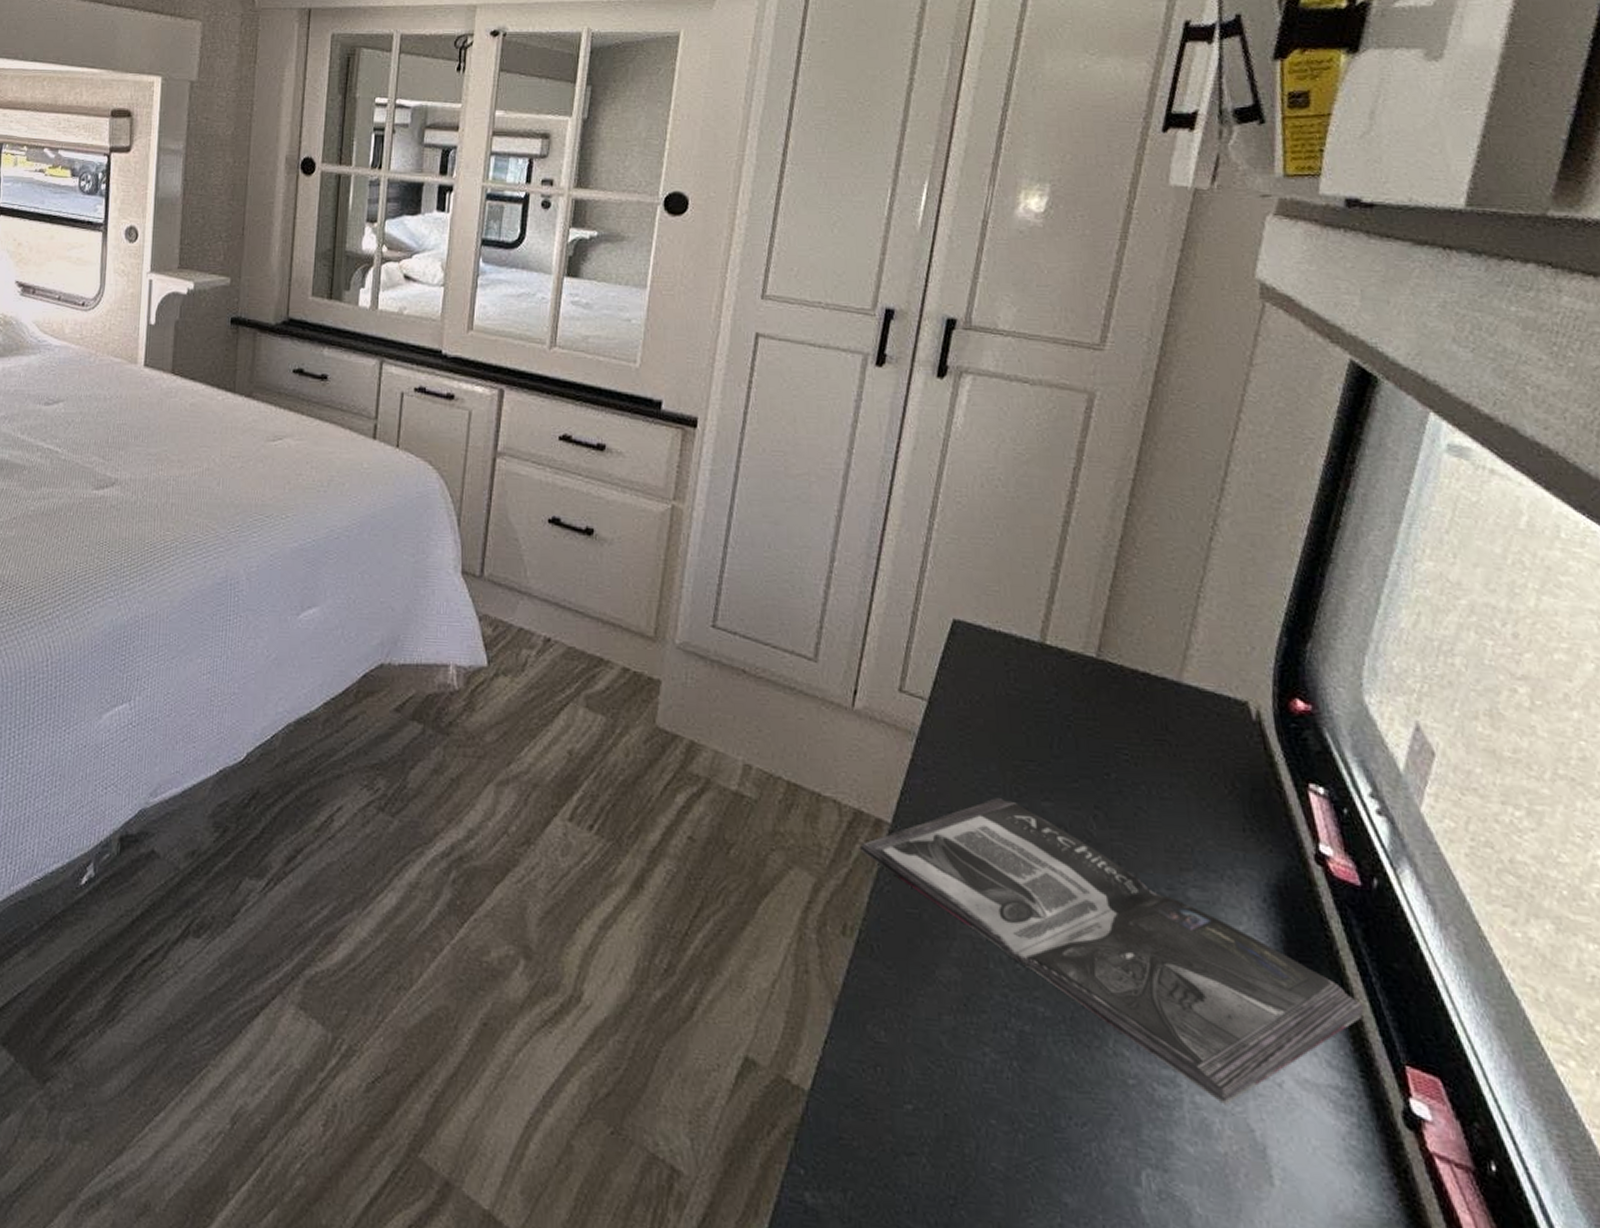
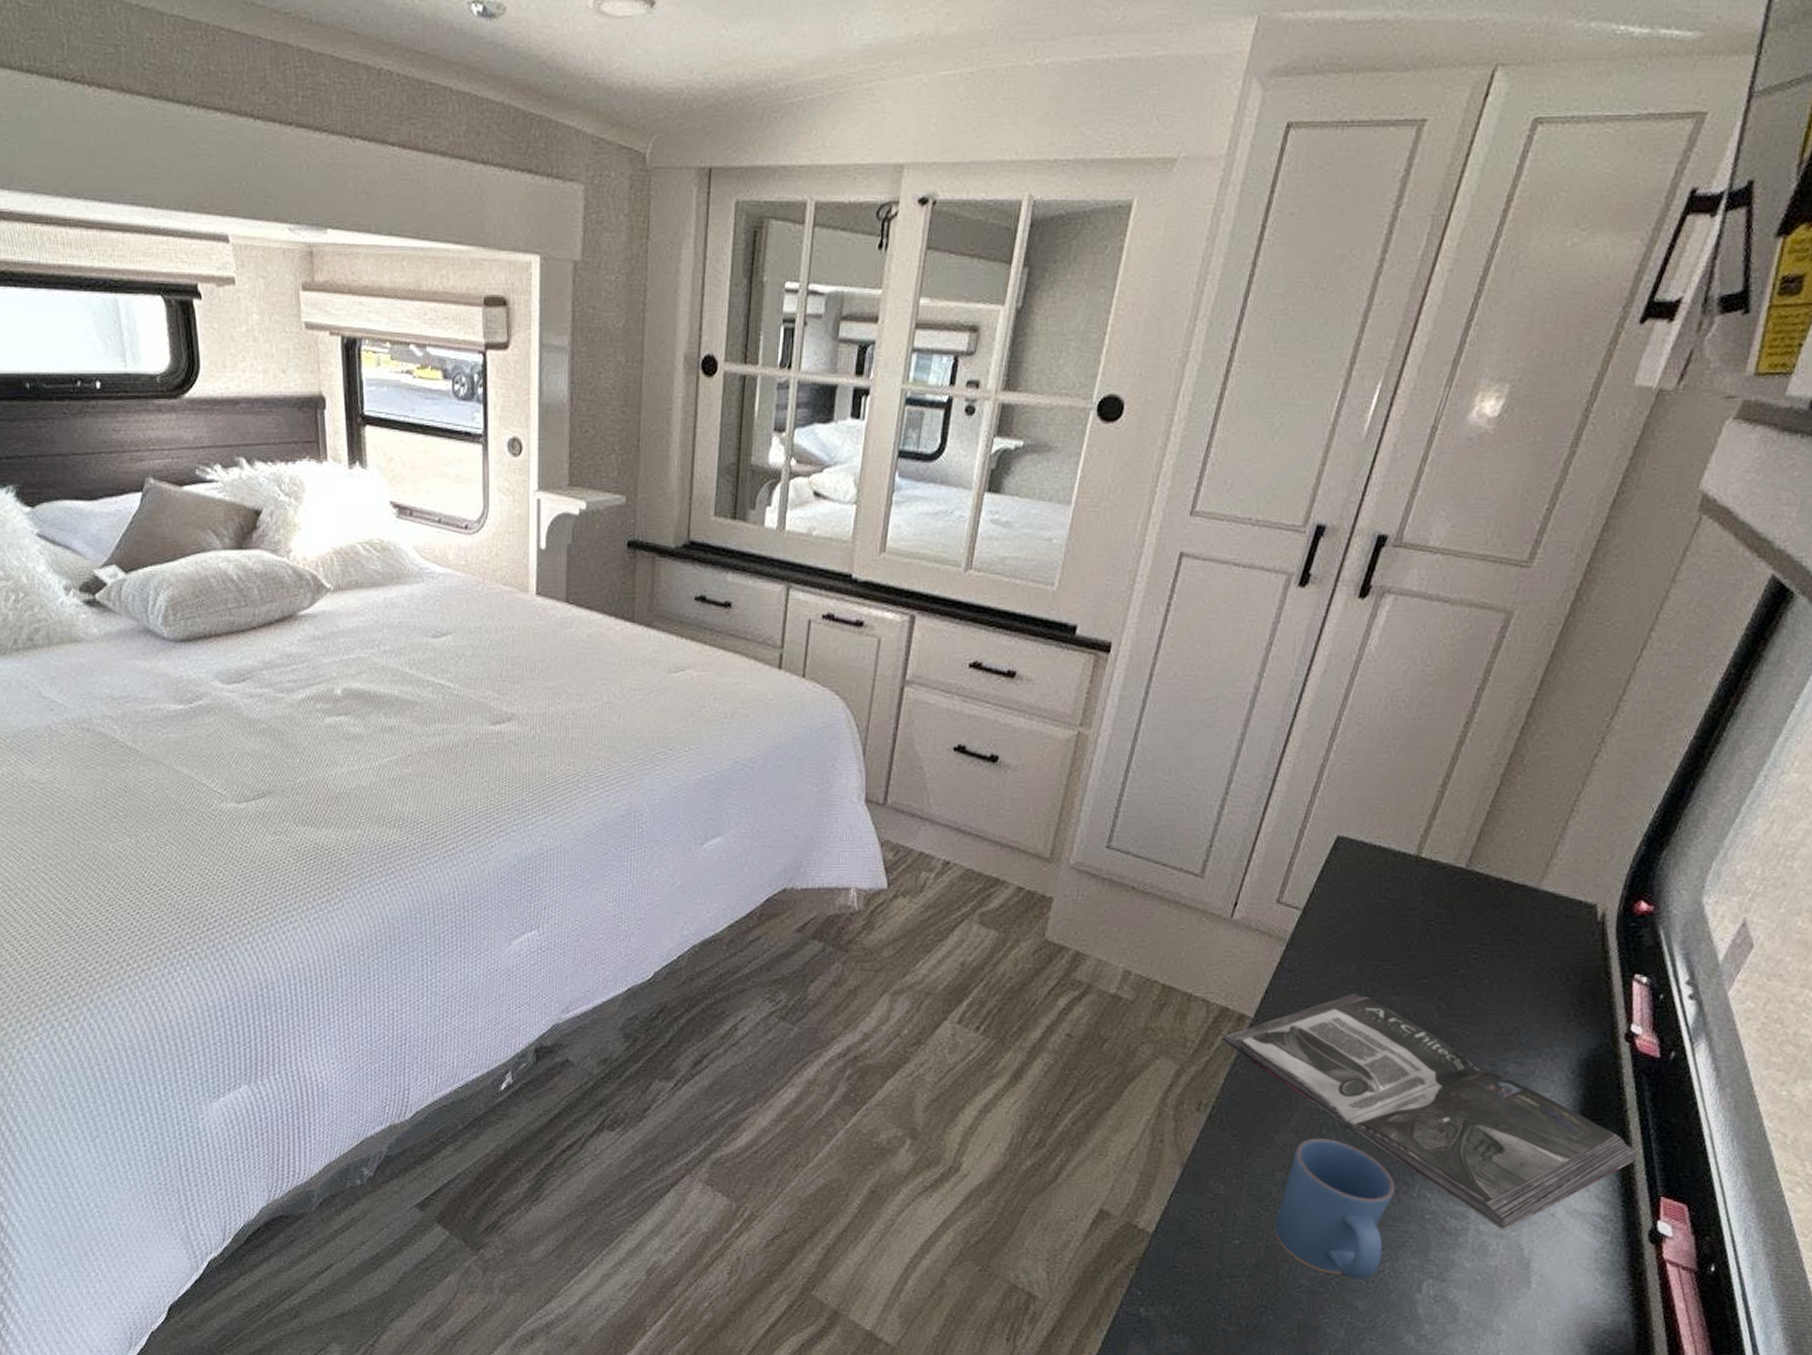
mug: none [951,973,1086,1164] -> present [1274,1138,1395,1279]

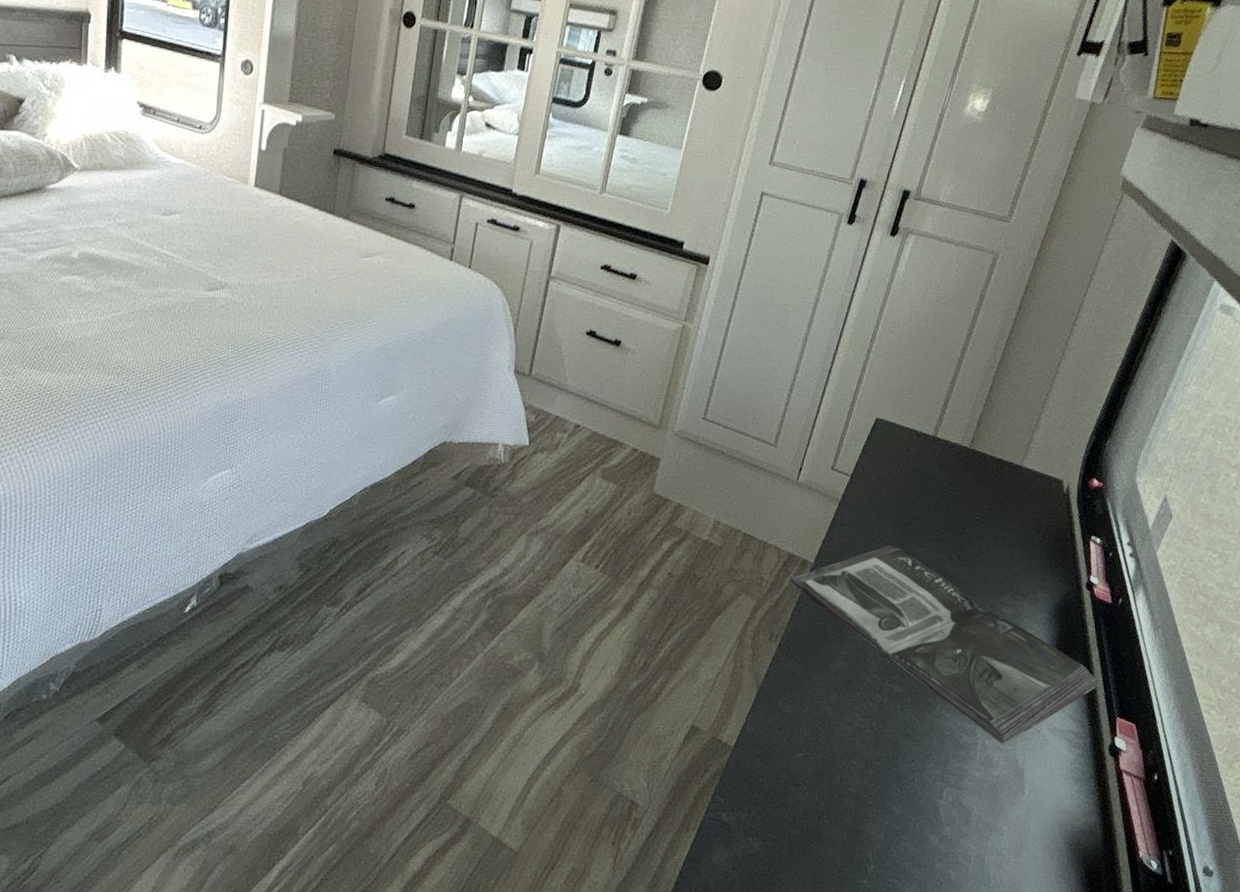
mug: present [1274,1138,1395,1279] -> none [829,665,922,787]

